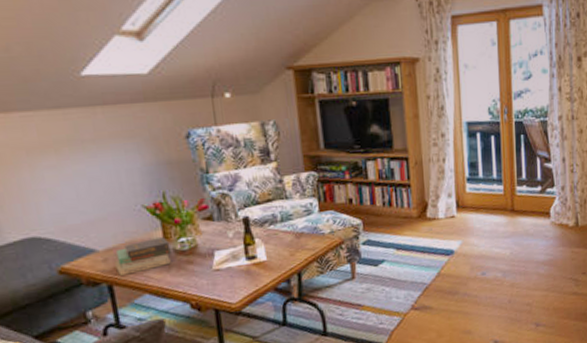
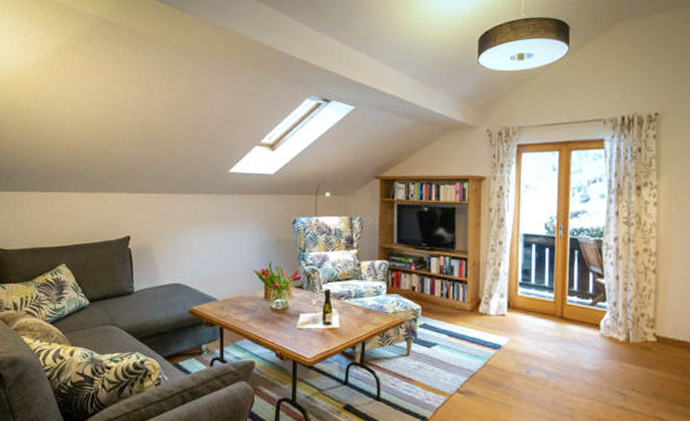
books: present [115,237,171,277] -> none [228,297,268,322]

